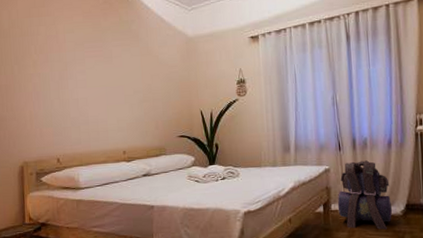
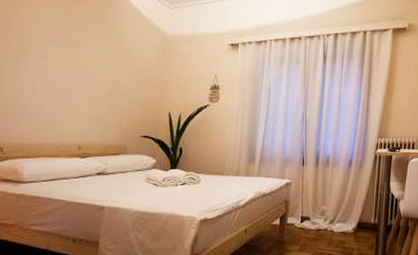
backpack: present [337,160,393,230] -> none [293,177,345,246]

